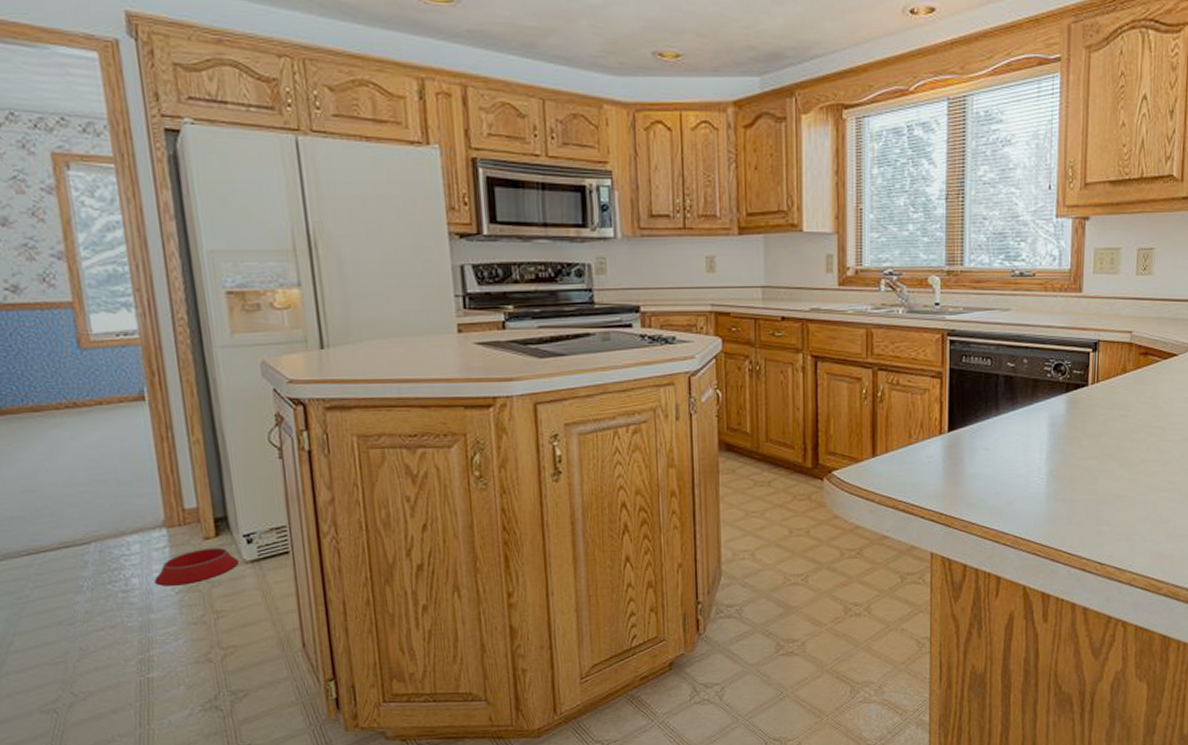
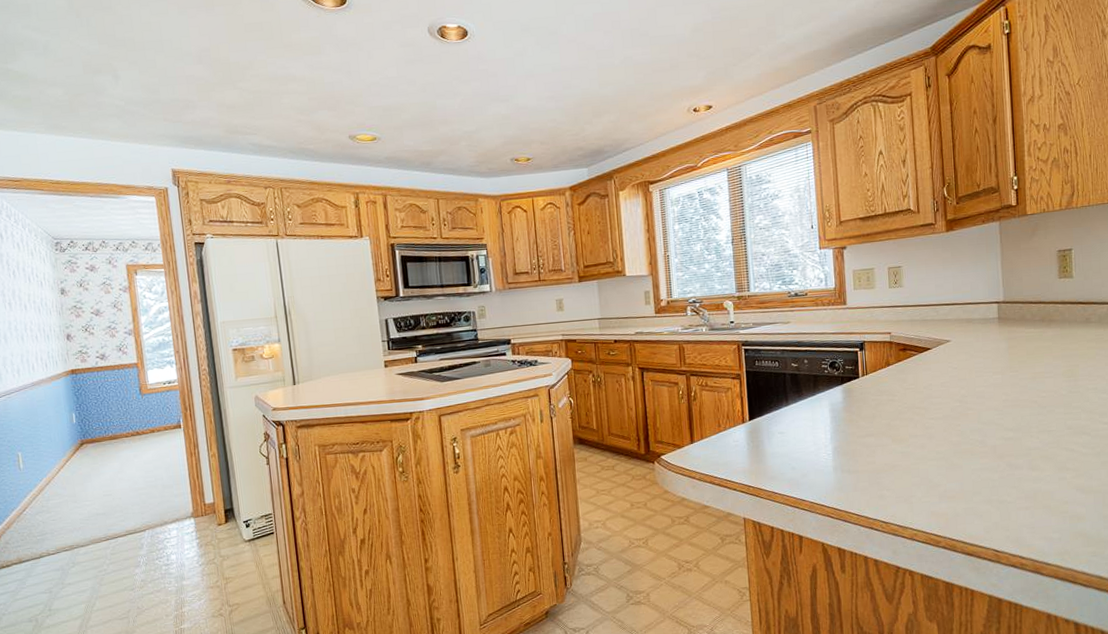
pet bowl: present [154,547,239,586] -> none [185,531,240,561]

